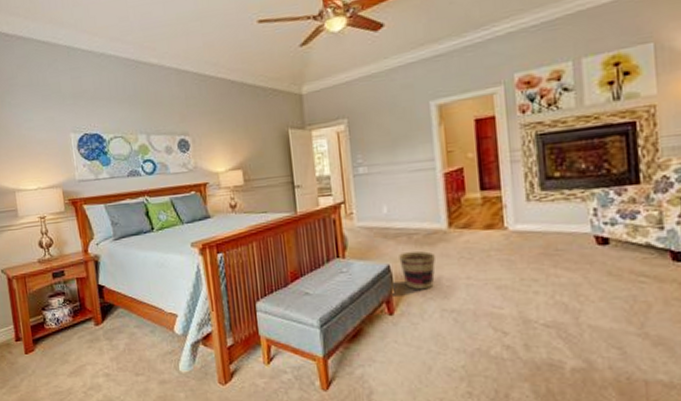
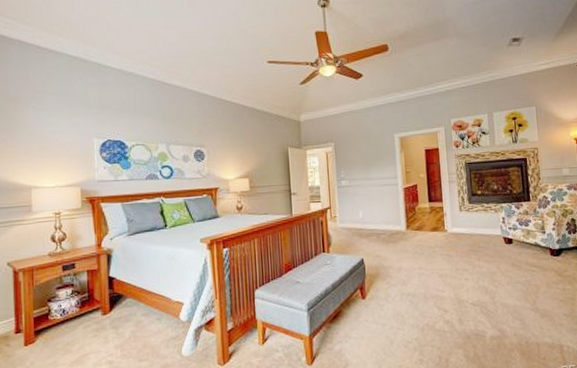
basket: present [399,251,436,290] -> none [370,247,397,278]

